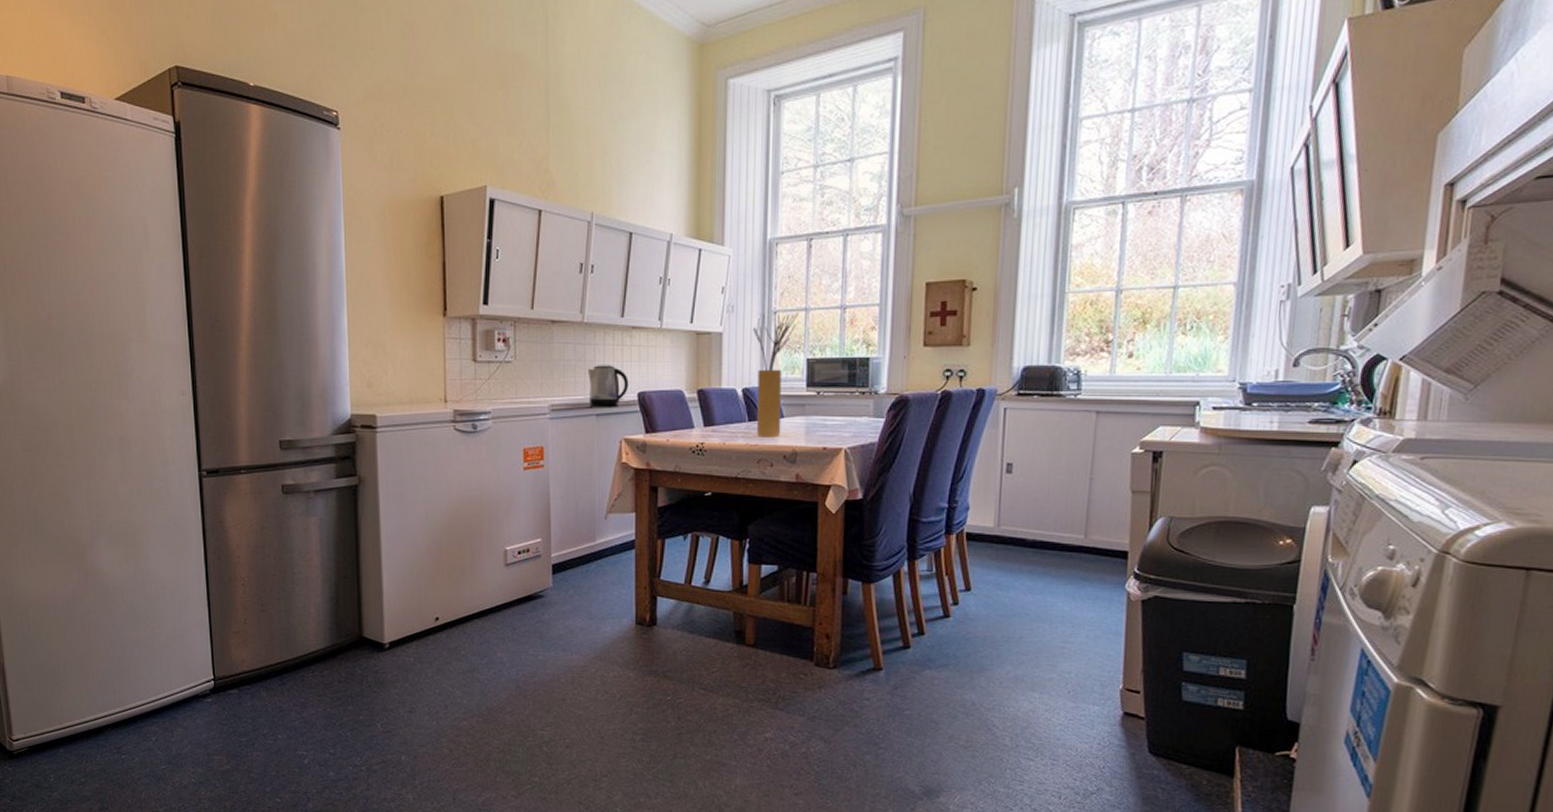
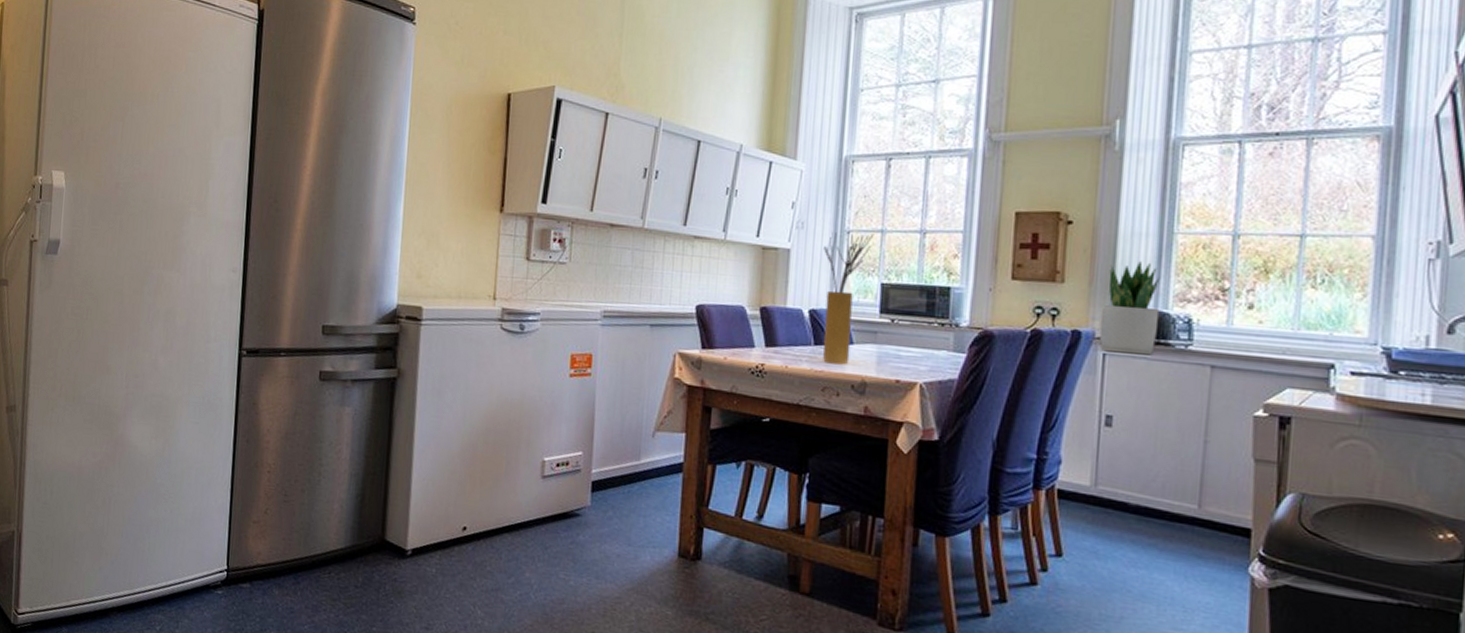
kettle: present [587,364,629,408] -> none [643,272,687,320]
planter: none [1000,321,1054,407] -> present [1099,261,1161,356]

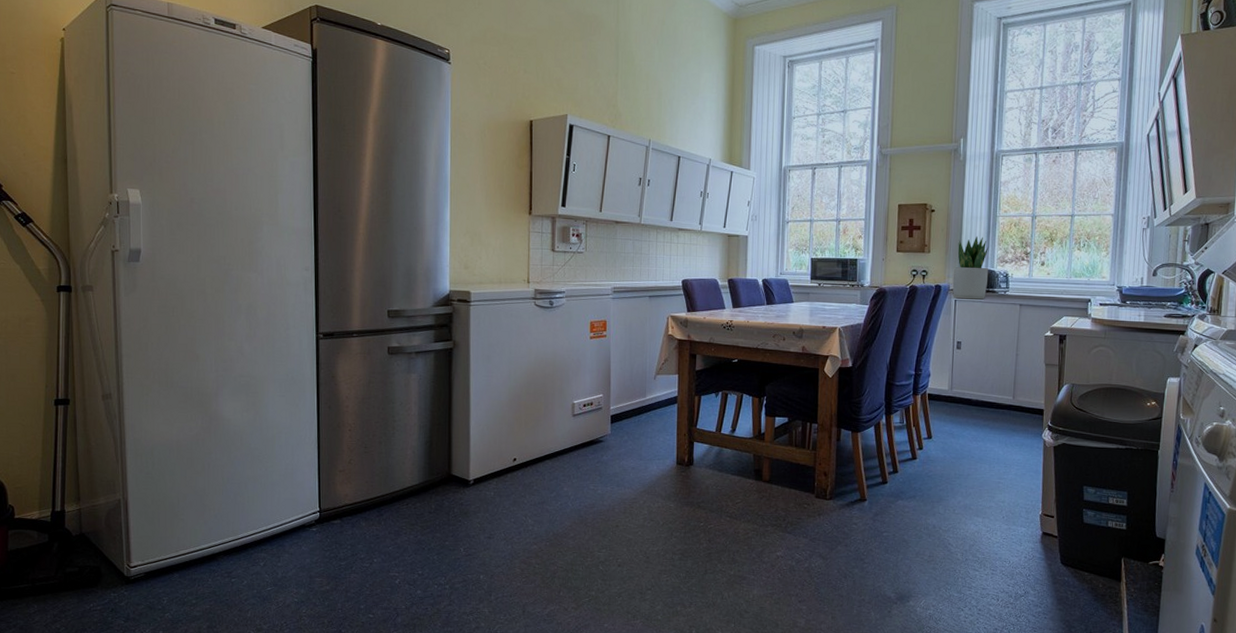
vase: present [823,231,875,365] -> none [771,221,806,318]

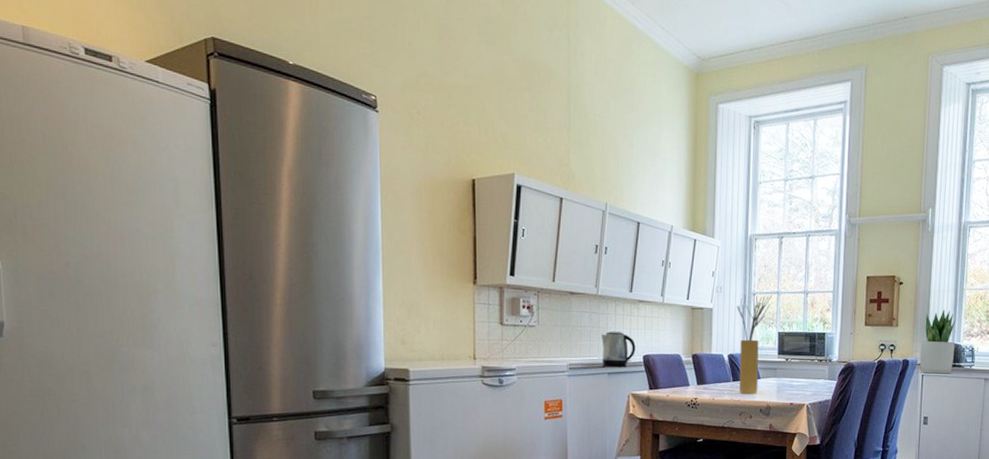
kettle: none [643,256,675,292] -> present [601,330,636,368]
vase: none [771,221,806,318] -> present [737,293,773,395]

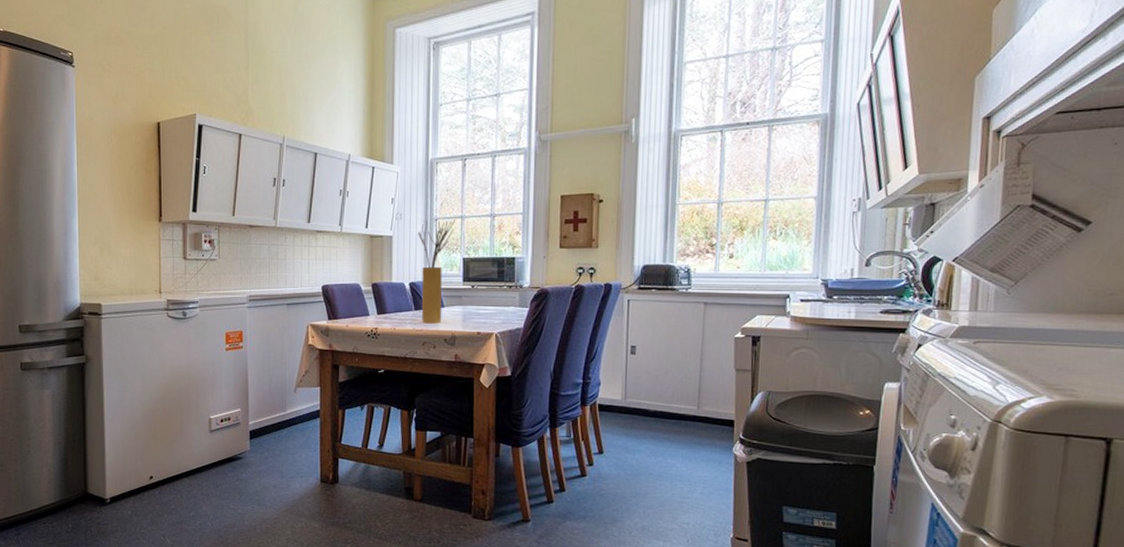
kettle: present [601,330,636,368] -> none [279,262,314,299]
planter: present [919,310,956,374] -> none [624,228,667,299]

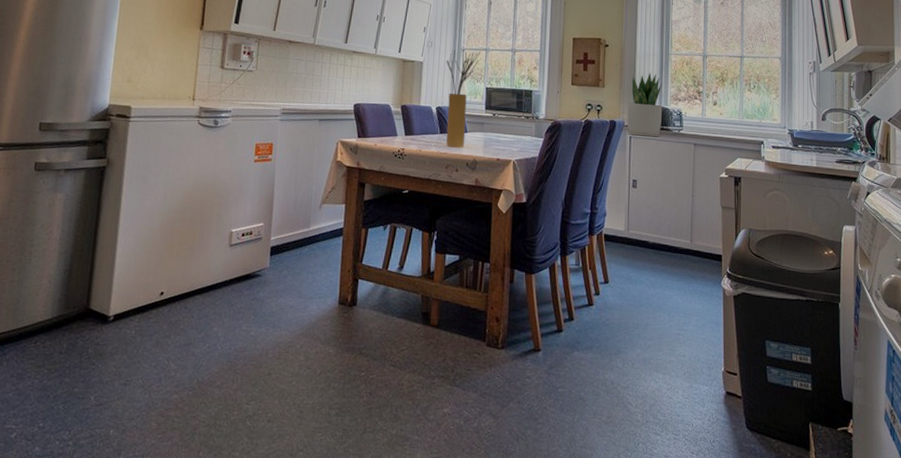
planter: none [624,228,667,299] -> present [627,73,663,137]

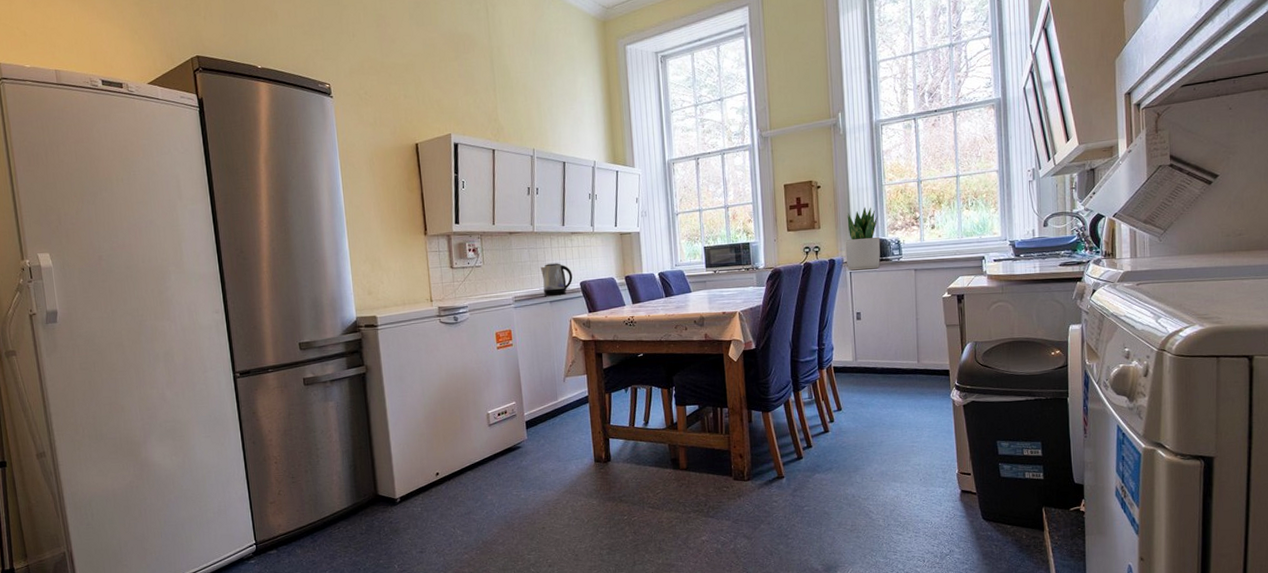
kettle: none [313,78,347,116] -> present [540,262,573,297]
vase: present [446,49,481,148] -> none [662,213,695,309]

